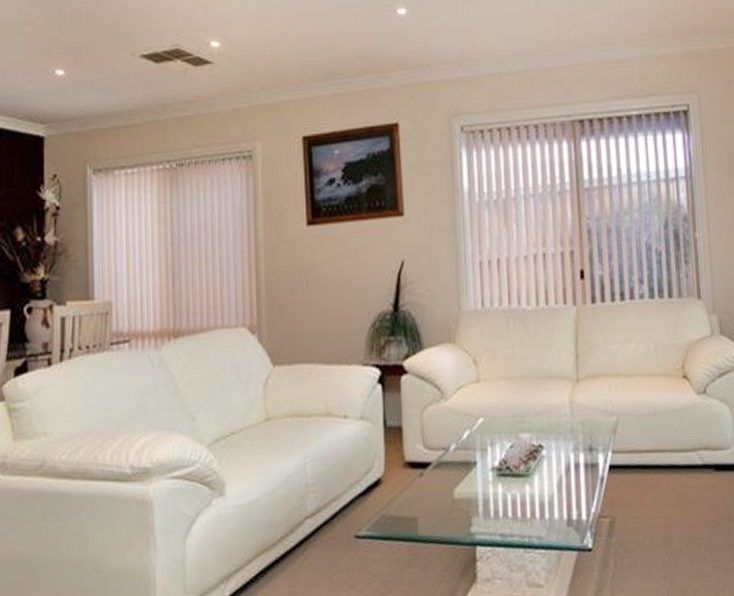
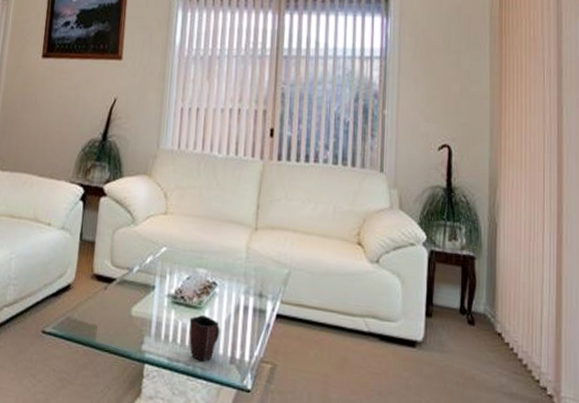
mug: none [518,482,553,531] -> present [189,315,220,362]

